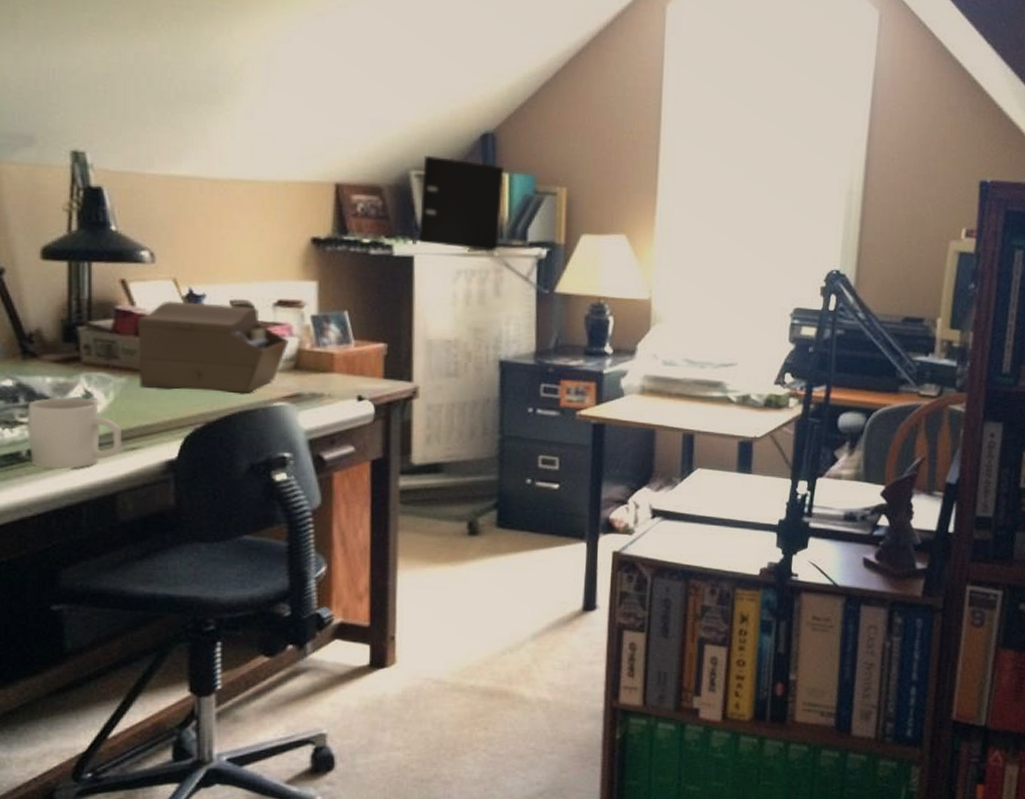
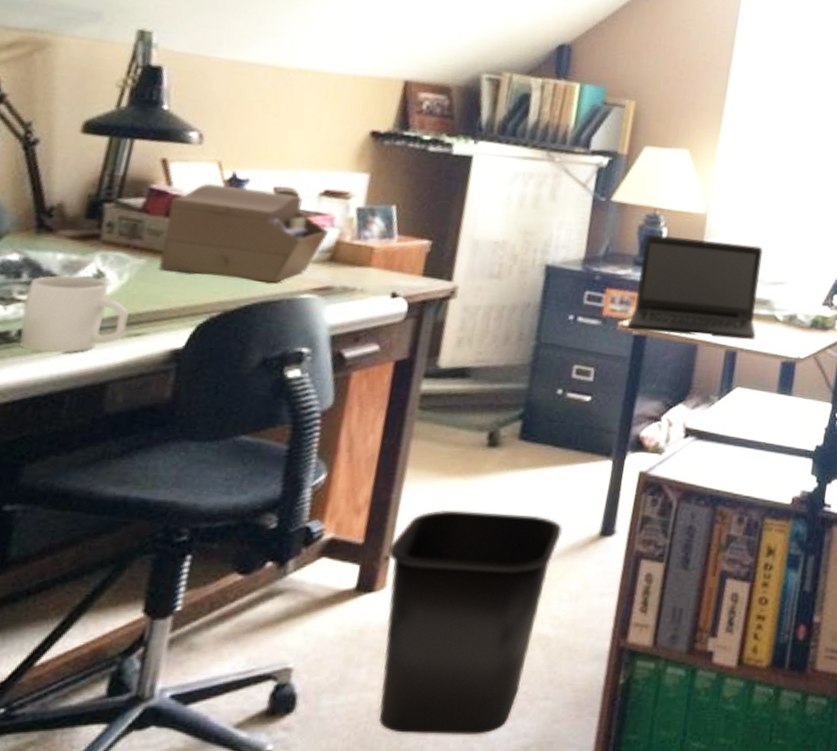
waste bin: none [393,593,548,784] -> present [379,509,563,734]
binder: present [418,156,505,252] -> none [481,61,577,157]
laptop: none [585,323,711,423] -> present [627,234,763,341]

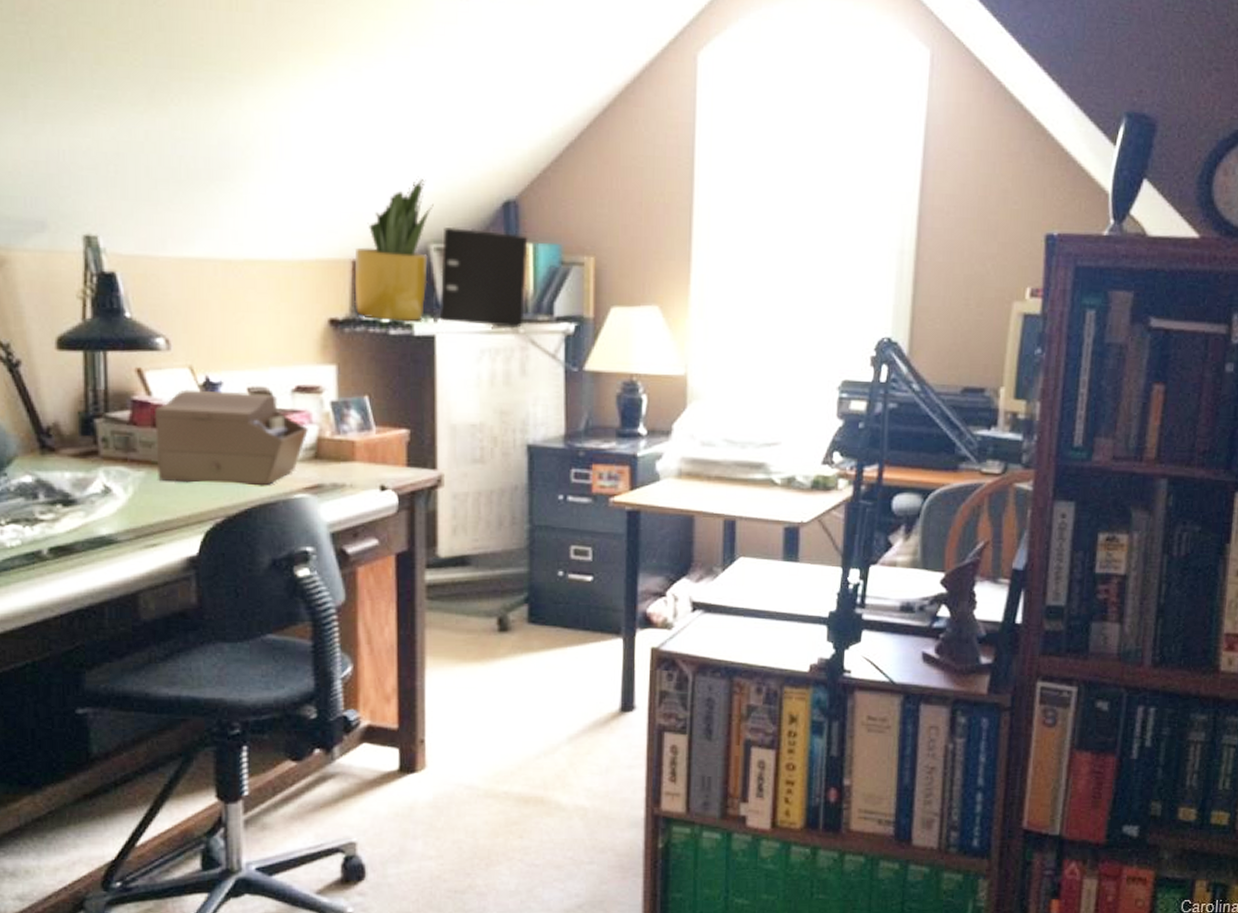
mug: present [18,275,129,354] -> none [46,493,143,568]
waste bin: present [379,509,563,734] -> none [423,693,583,896]
planter: none [399,14,493,141] -> present [354,176,434,322]
binder: none [481,61,577,157] -> present [439,227,528,329]
laptop: present [627,234,763,341] -> none [618,402,754,508]

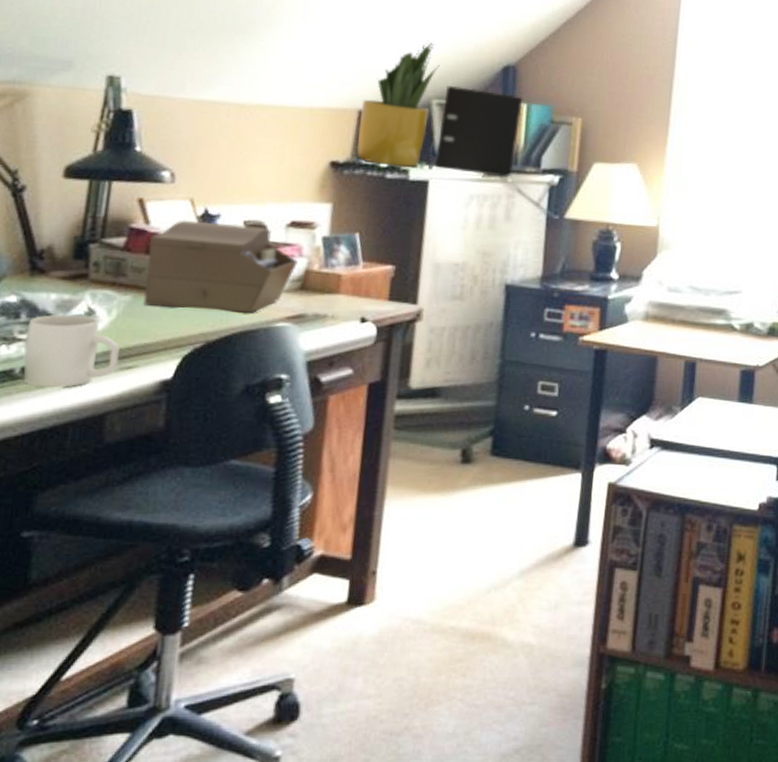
mug: none [46,493,143,568] -> present [22,314,120,388]

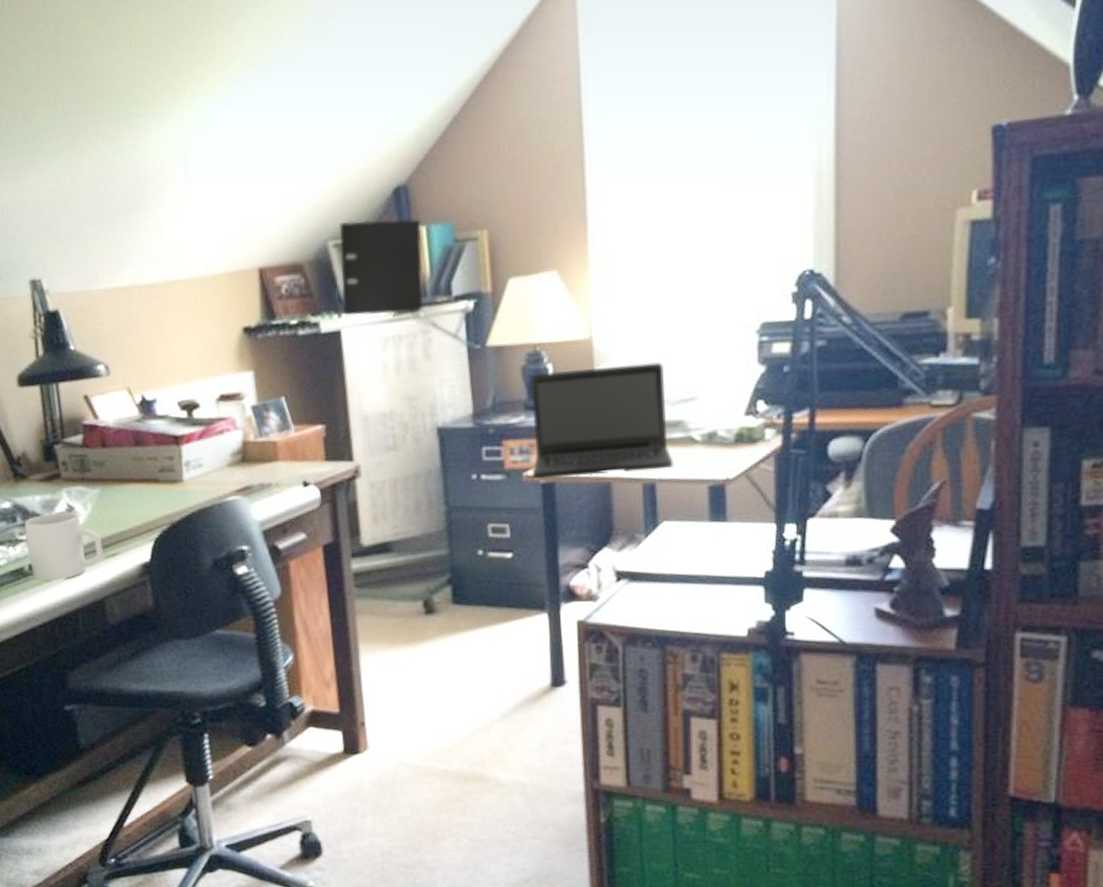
sewing box: present [143,220,298,314] -> none [102,405,234,496]
planter: present [356,40,440,168] -> none [260,176,329,322]
laptop: none [587,249,716,350] -> present [530,362,674,478]

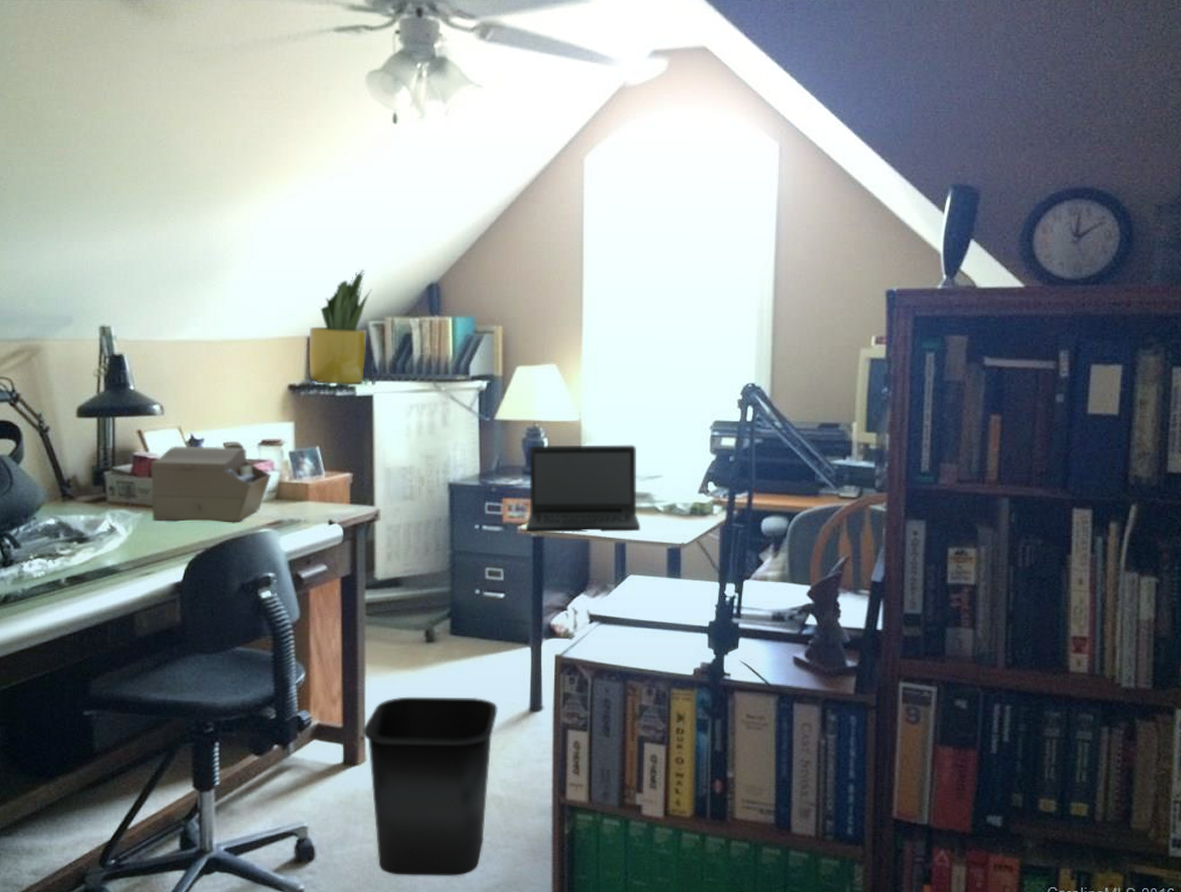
mug: present [24,512,104,581] -> none [65,532,139,594]
sewing box: none [102,405,234,496] -> present [150,446,271,523]
planter: none [260,176,329,322] -> present [308,267,372,385]
binder: present [340,219,424,315] -> none [376,307,448,388]
waste bin: none [362,673,514,870] -> present [363,696,498,876]

